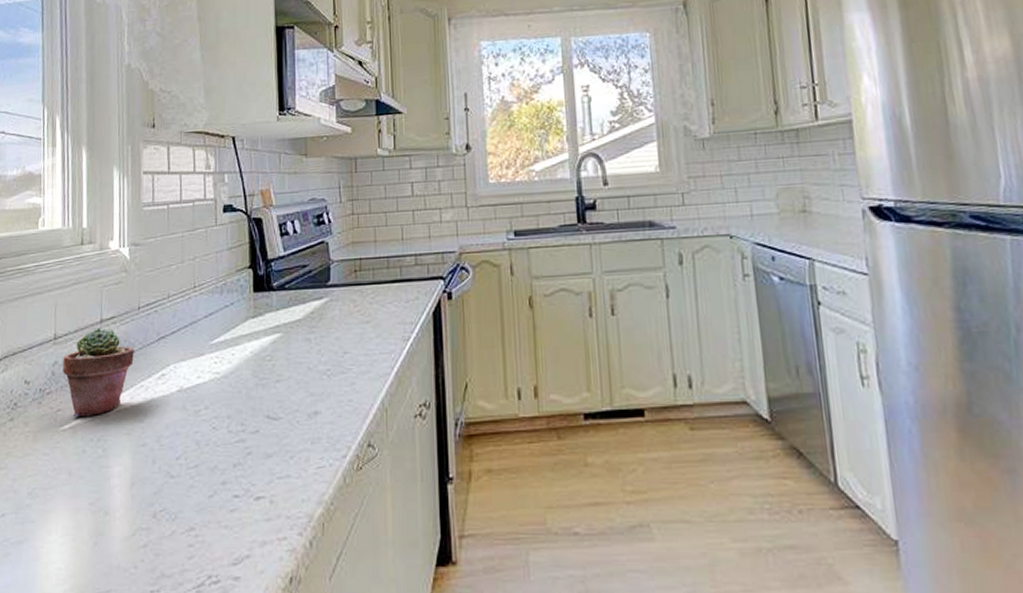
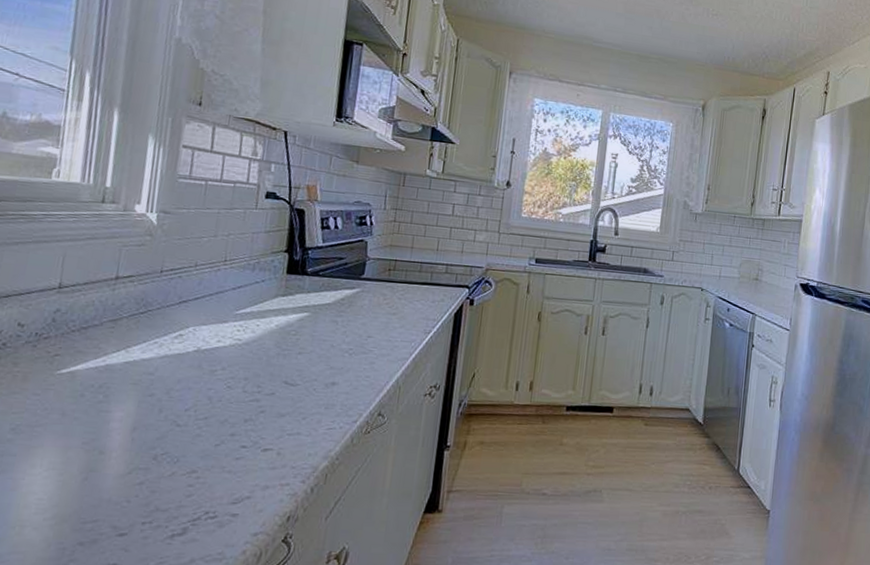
potted succulent: present [62,327,135,418] -> none [65,283,152,364]

